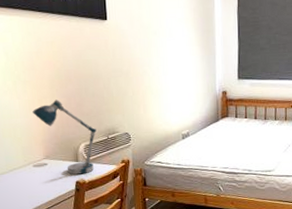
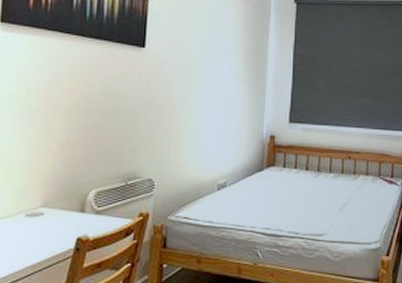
desk lamp: present [33,99,96,175] -> none [38,134,113,229]

